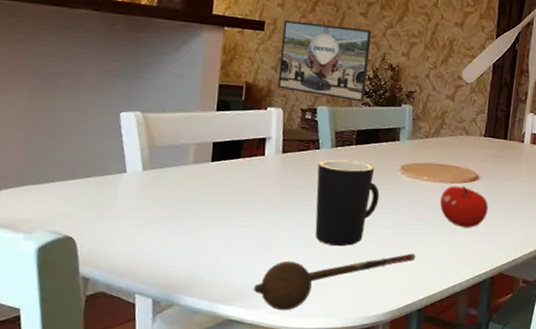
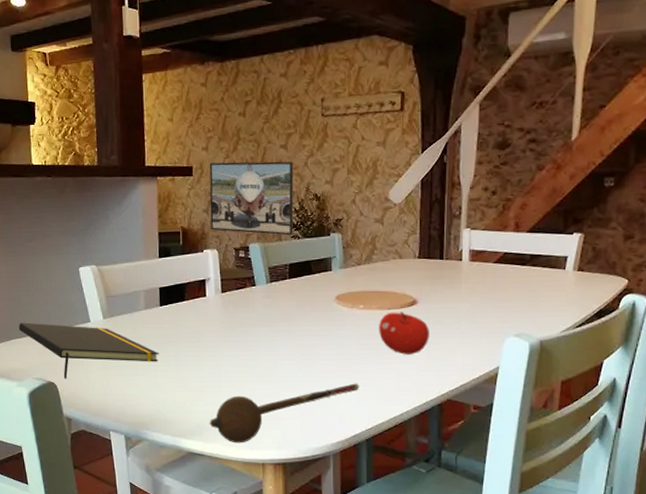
notepad: none [34,167,205,234] -> present [18,322,159,379]
mug: present [315,159,380,247] -> none [256,294,317,380]

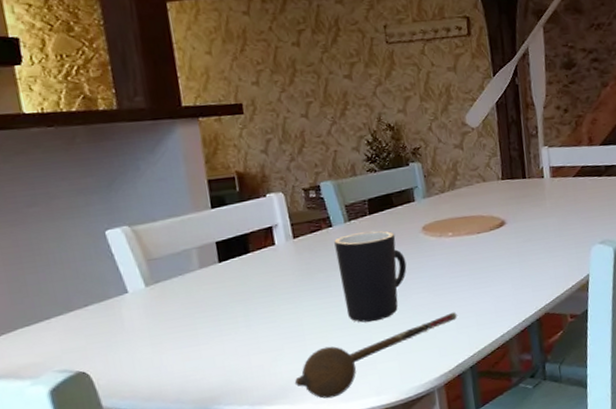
notepad: present [18,322,159,379] -> none [24,296,224,365]
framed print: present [209,161,294,236] -> none [262,92,369,172]
mug: none [256,294,317,380] -> present [334,230,407,323]
fruit: present [379,312,429,355] -> none [470,234,521,277]

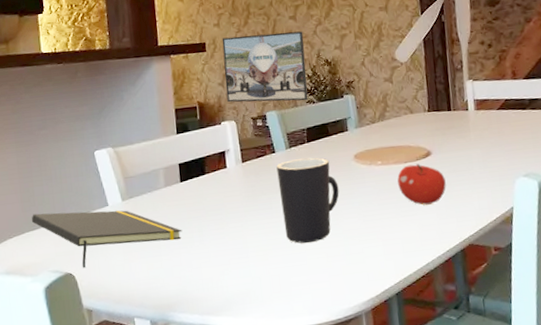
notepad: none [24,296,224,365] -> present [31,210,182,269]
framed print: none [262,92,369,172] -> present [221,31,308,103]
spoon: present [294,312,457,399] -> none [238,238,385,314]
fruit: none [470,234,521,277] -> present [397,164,446,205]

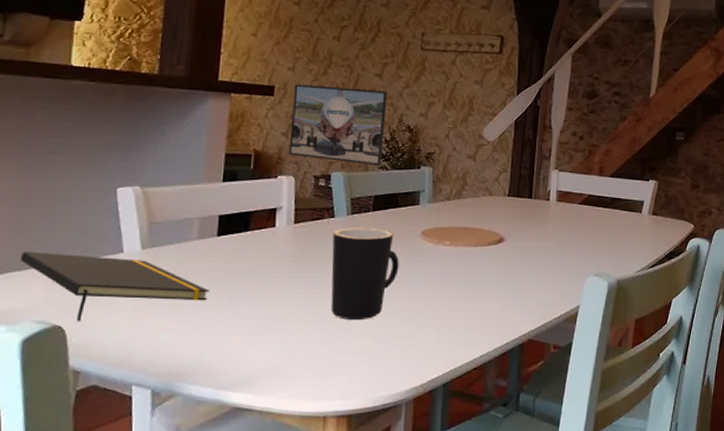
fruit: present [397,164,446,205] -> none [464,249,515,293]

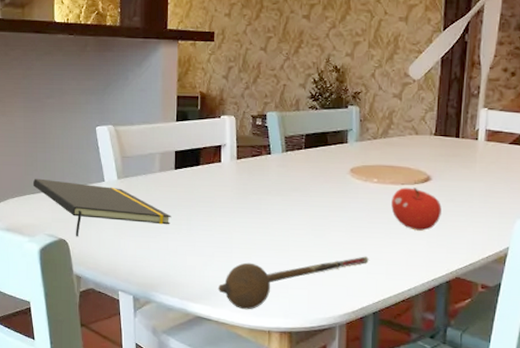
spoon: none [263,323,440,395] -> present [217,256,369,310]
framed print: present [289,84,388,166] -> none [229,29,315,106]
mug: present [330,228,399,321] -> none [270,164,330,249]
fruit: none [464,249,515,293] -> present [391,187,442,231]

